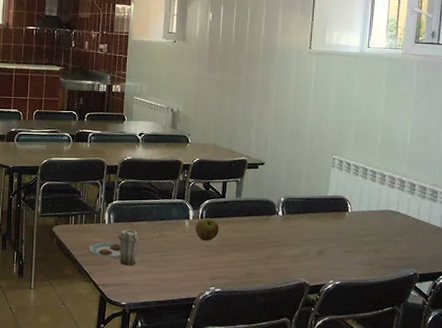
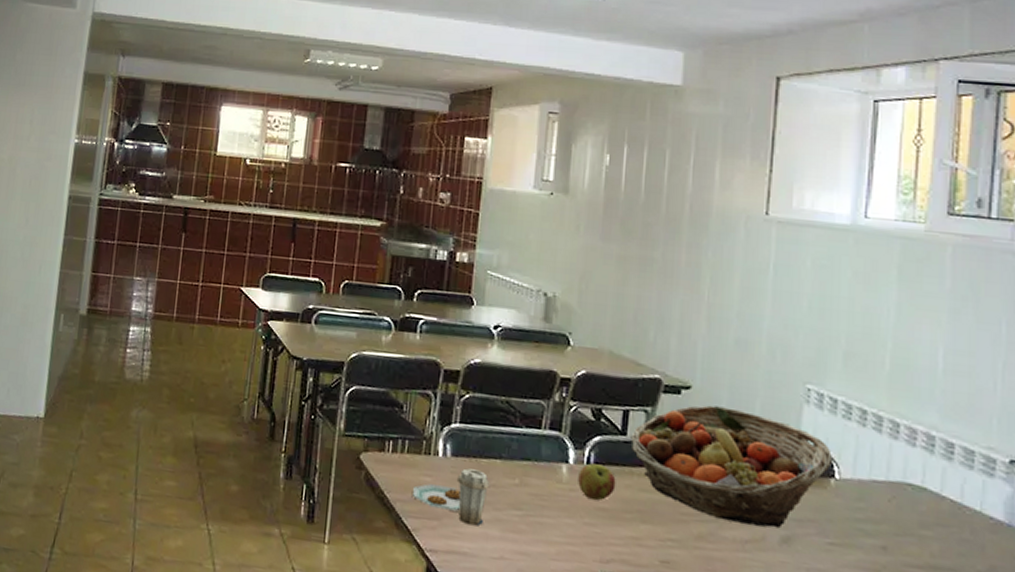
fruit basket: none [228,174,347,246] -> present [630,405,832,529]

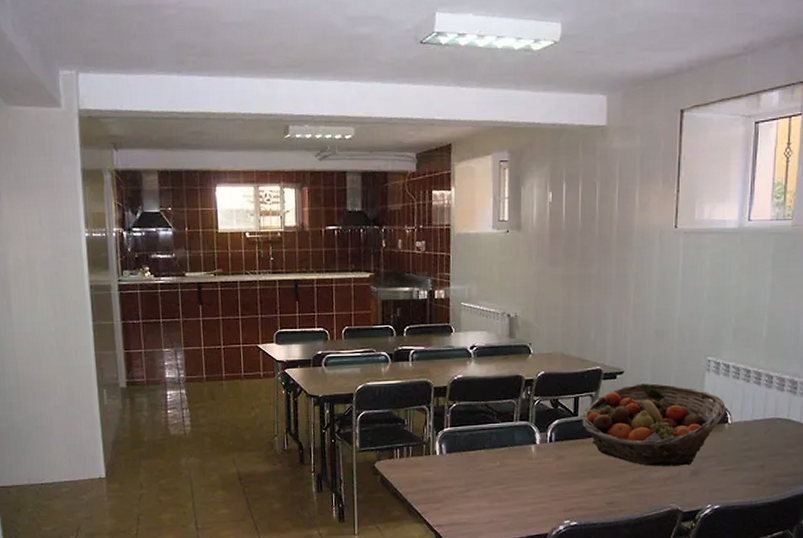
plate: present [413,468,491,526] -> none [420,460,478,502]
apple: present [578,463,616,500] -> none [544,441,572,467]

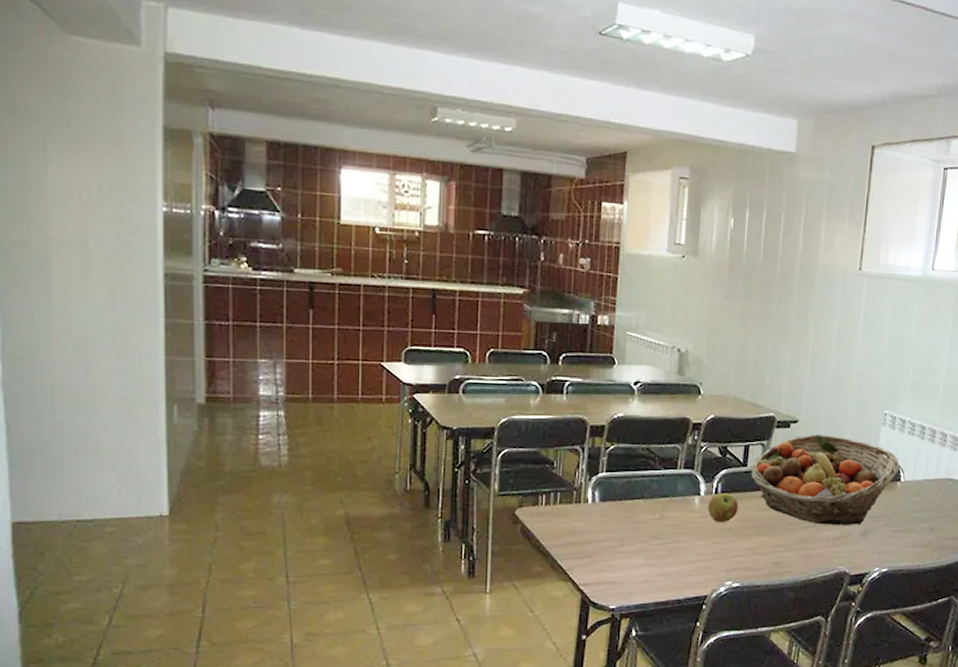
apple: none [544,441,572,467] -> present [708,493,739,522]

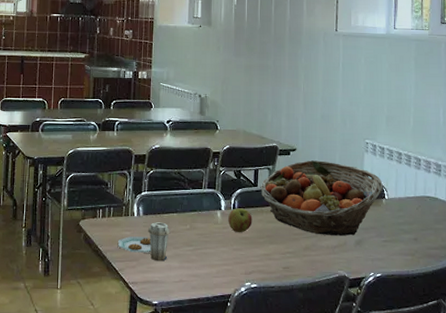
plate: none [566,510,635,558] -> present [118,222,171,261]

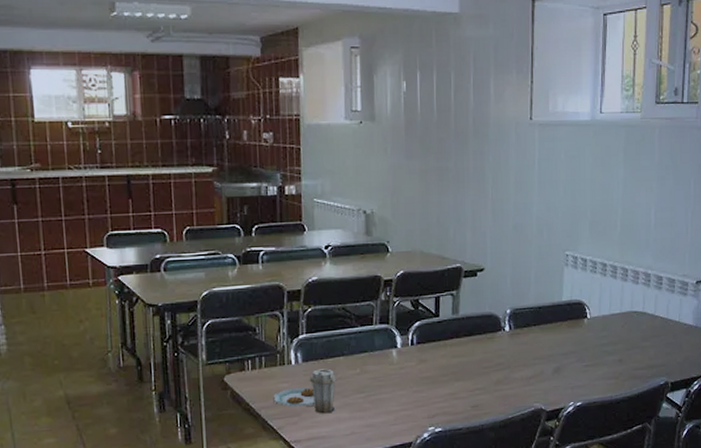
apple: present [228,208,252,232] -> none [405,343,435,372]
fruit basket: present [260,160,383,236] -> none [442,280,585,366]

